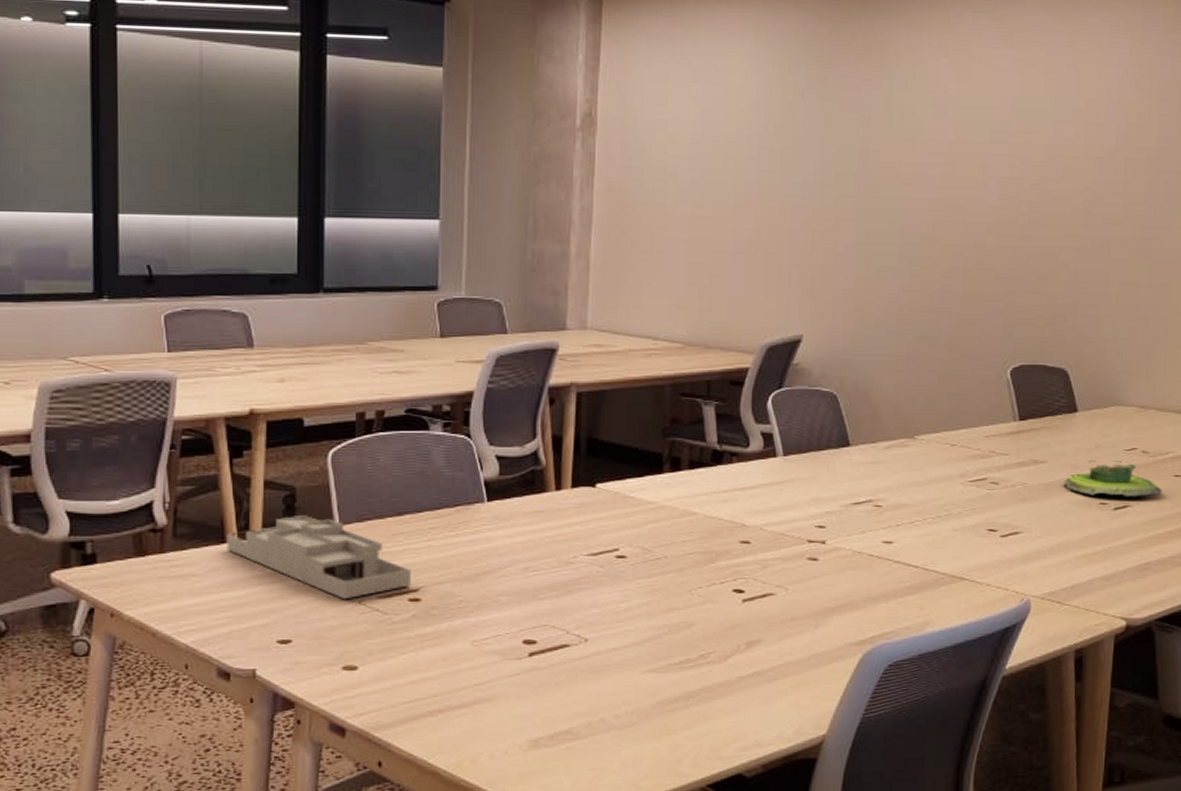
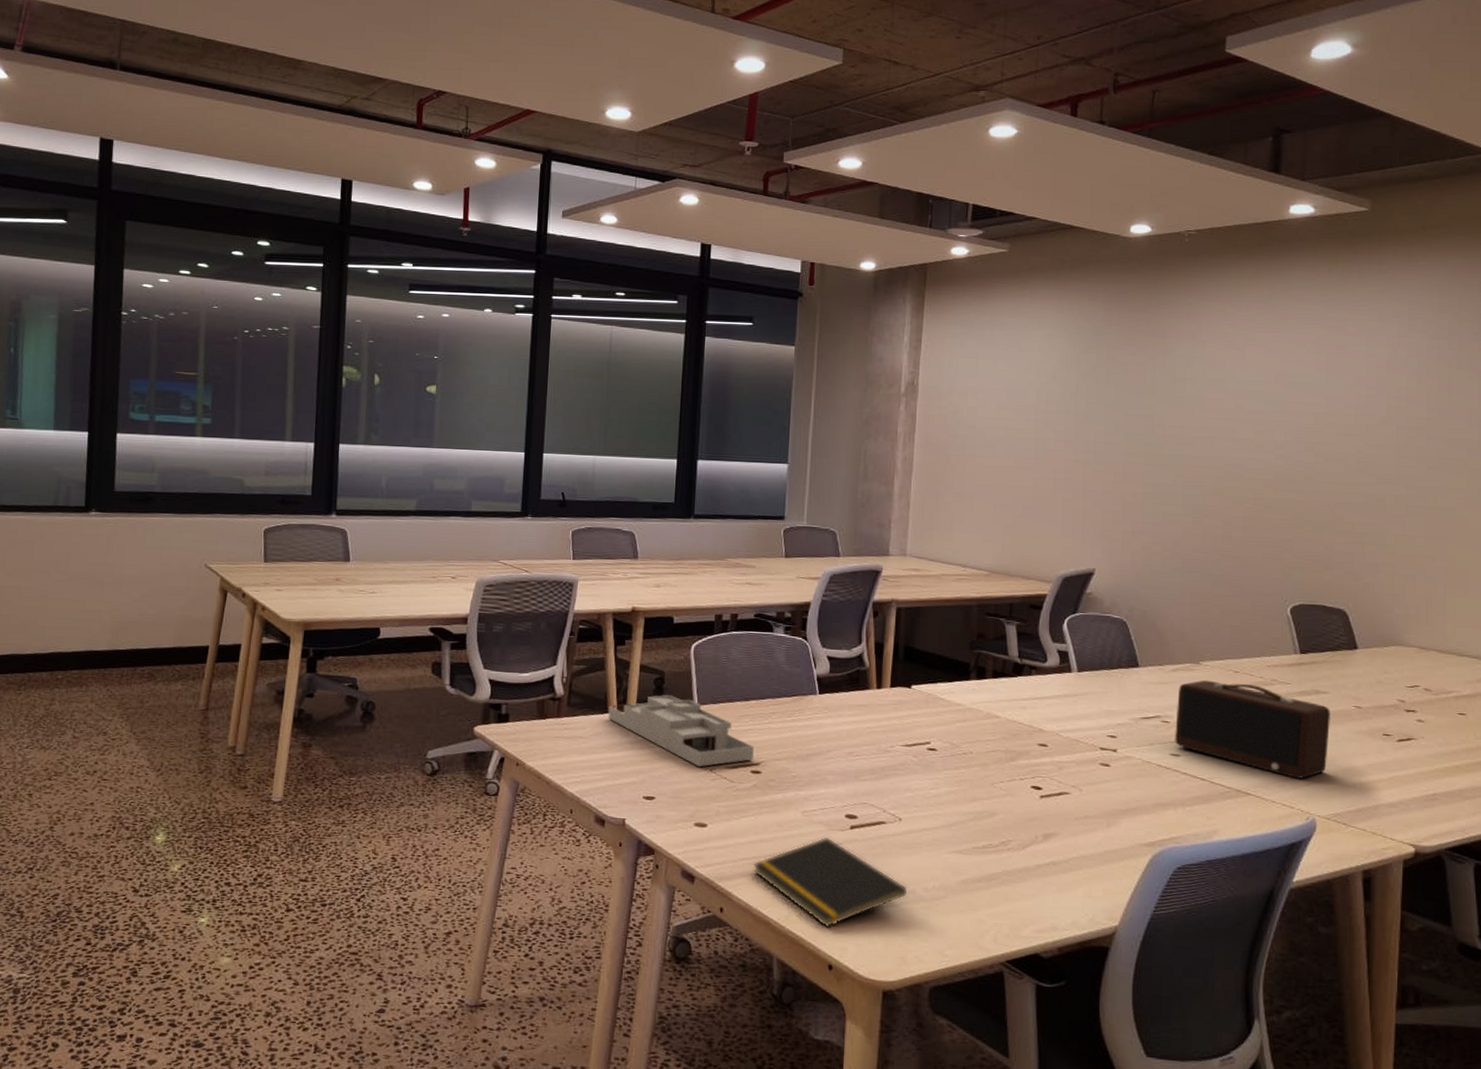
notepad: none [415,668,597,771] -> present [752,836,908,928]
speaker: none [887,456,1048,558] -> present [1175,680,1330,779]
plant pot: present [1062,459,1162,497] -> none [1344,693,1447,731]

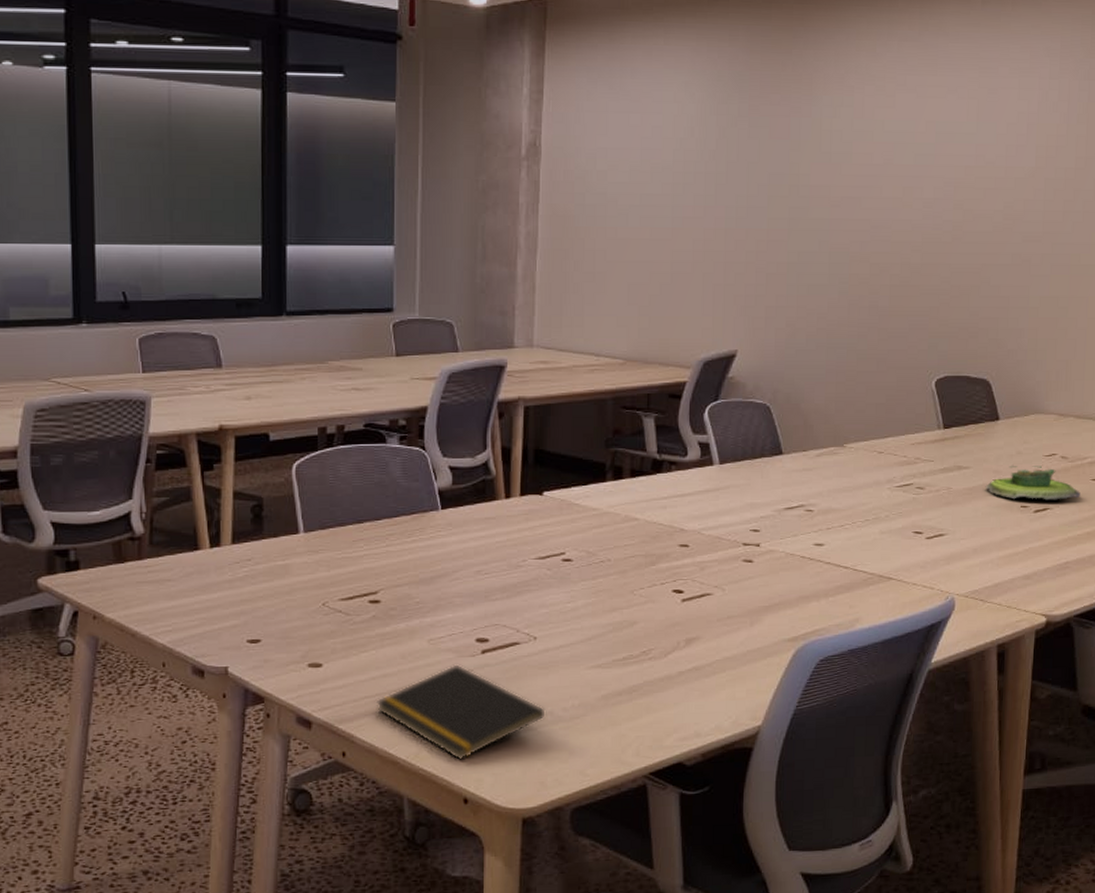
desk organizer: present [608,695,754,767] -> none [199,524,371,602]
speaker: present [1175,680,1330,779] -> none [818,463,971,558]
plant pot: none [1344,693,1447,731] -> present [985,465,1080,500]

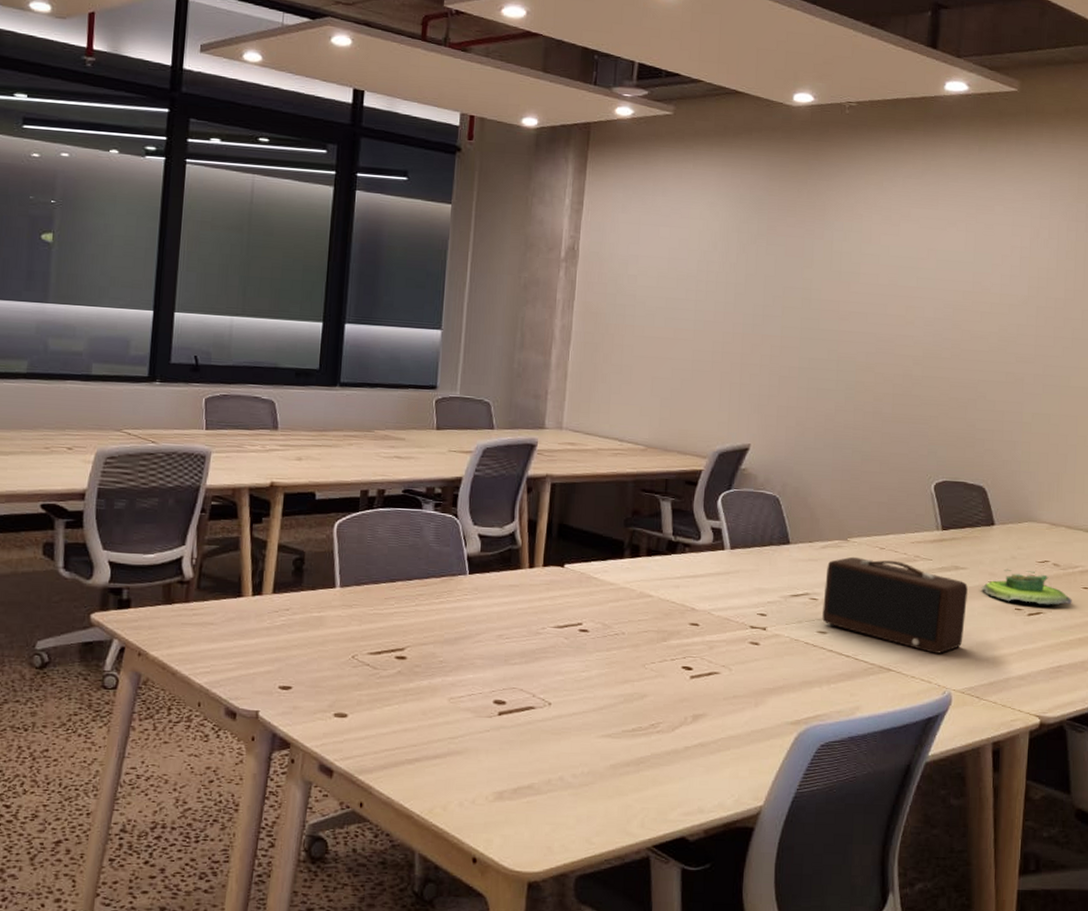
notepad: present [375,664,546,760] -> none [395,724,556,819]
speaker: none [818,463,971,558] -> present [822,556,968,654]

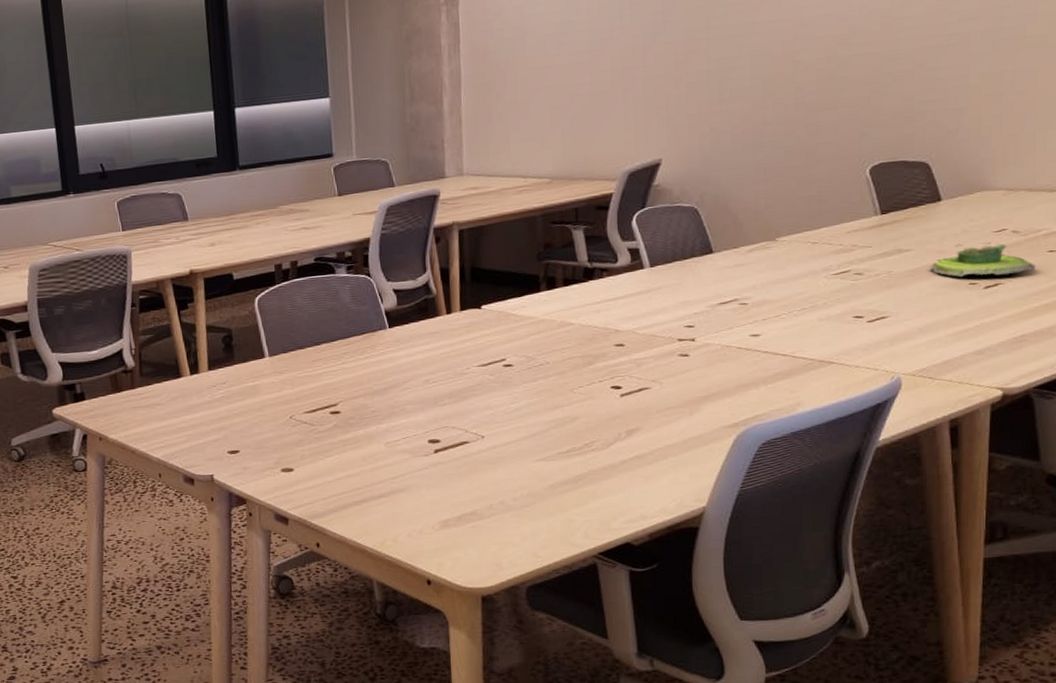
speaker: present [822,556,968,654] -> none [754,253,914,341]

